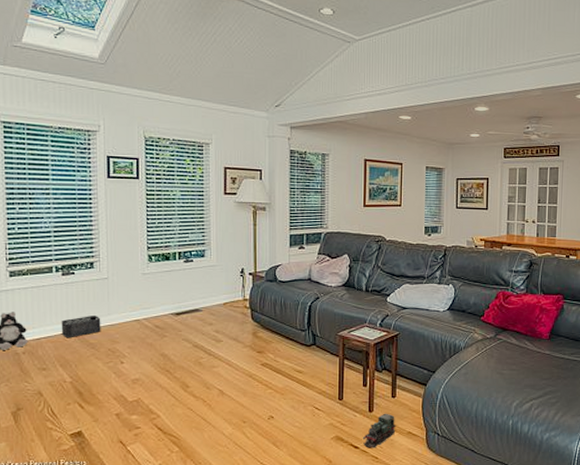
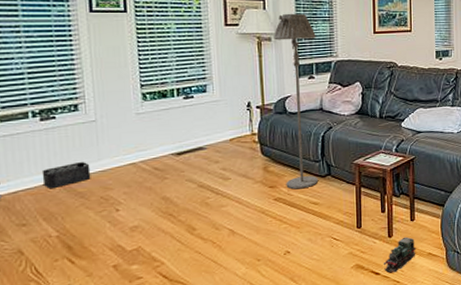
floor lamp: none [268,184,308,356] -> present [274,13,318,190]

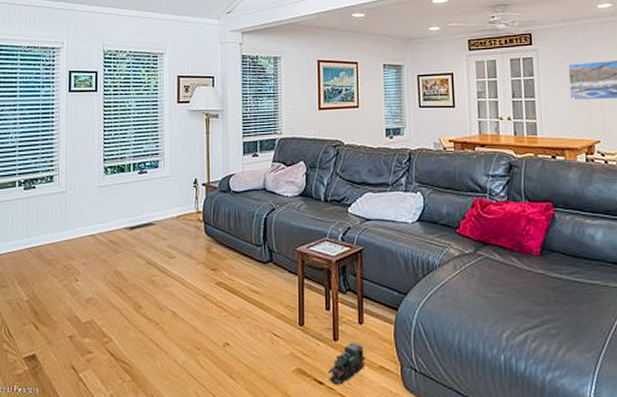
storage bin: present [41,162,91,188] -> none [21,231,58,253]
floor lamp: present [274,13,318,190] -> none [221,89,261,275]

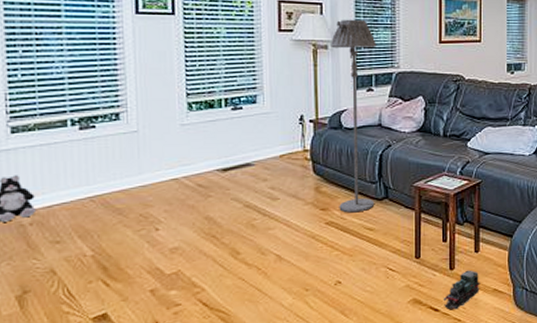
floor lamp: none [221,89,261,275] -> present [331,19,376,213]

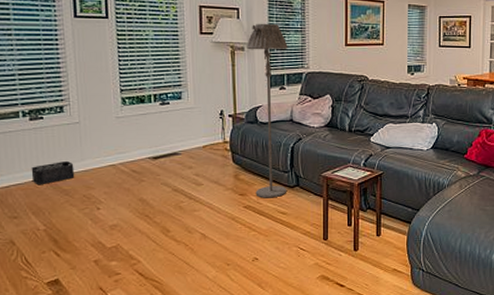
storage bin: none [78,176,130,203] -> present [31,161,75,184]
toy train: present [443,270,480,310] -> none [348,251,381,286]

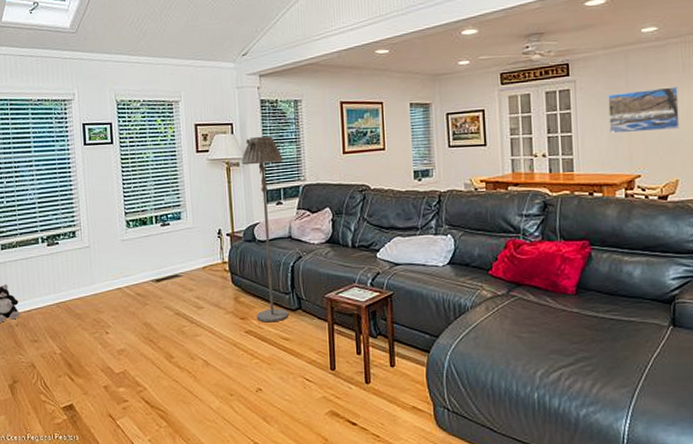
storage bin: present [31,161,75,184] -> none [48,285,86,308]

